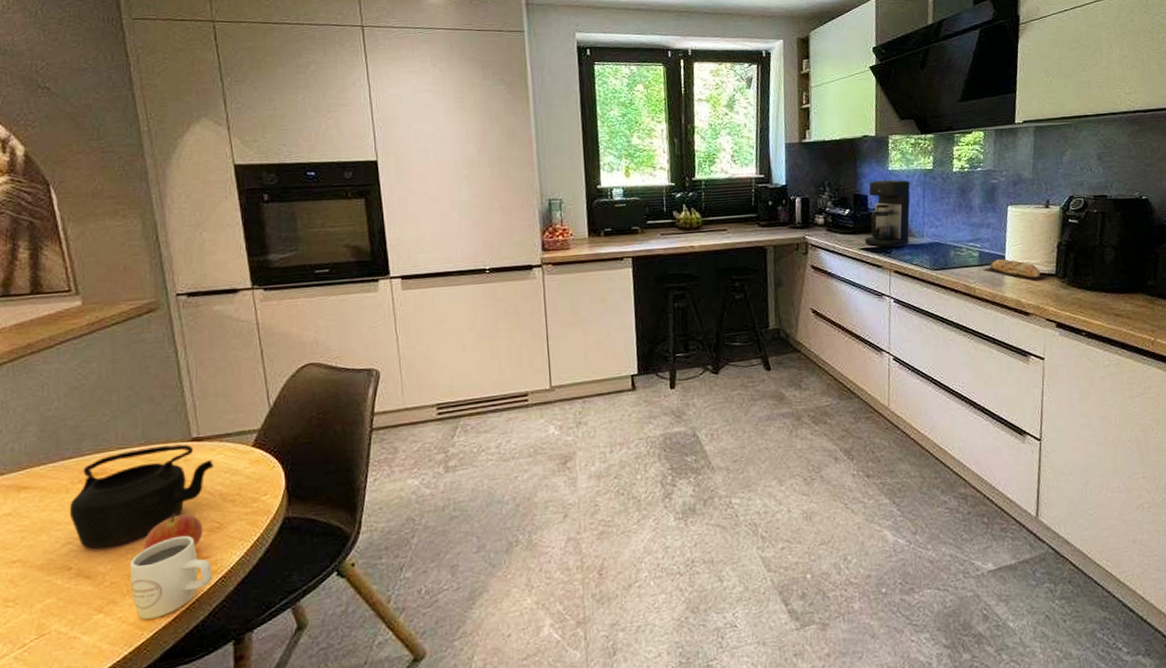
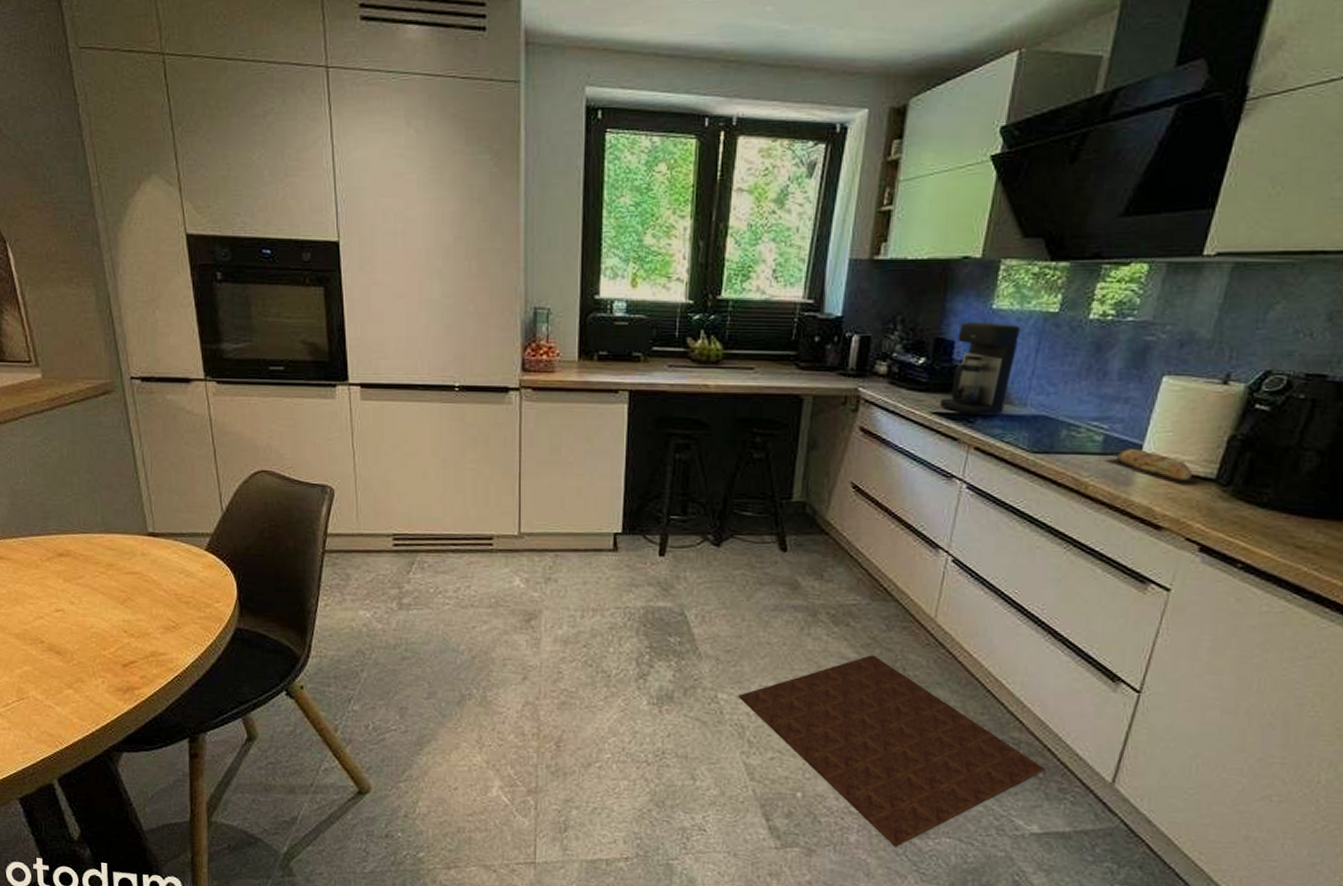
teapot: present [69,444,214,549] -> none [39,536,169,628]
mug: present [129,535,212,620] -> none [94,628,169,703]
fruit: present [143,513,203,551] -> none [106,605,160,641]
doormat: none [749,444,988,605] -> present [739,655,1045,846]

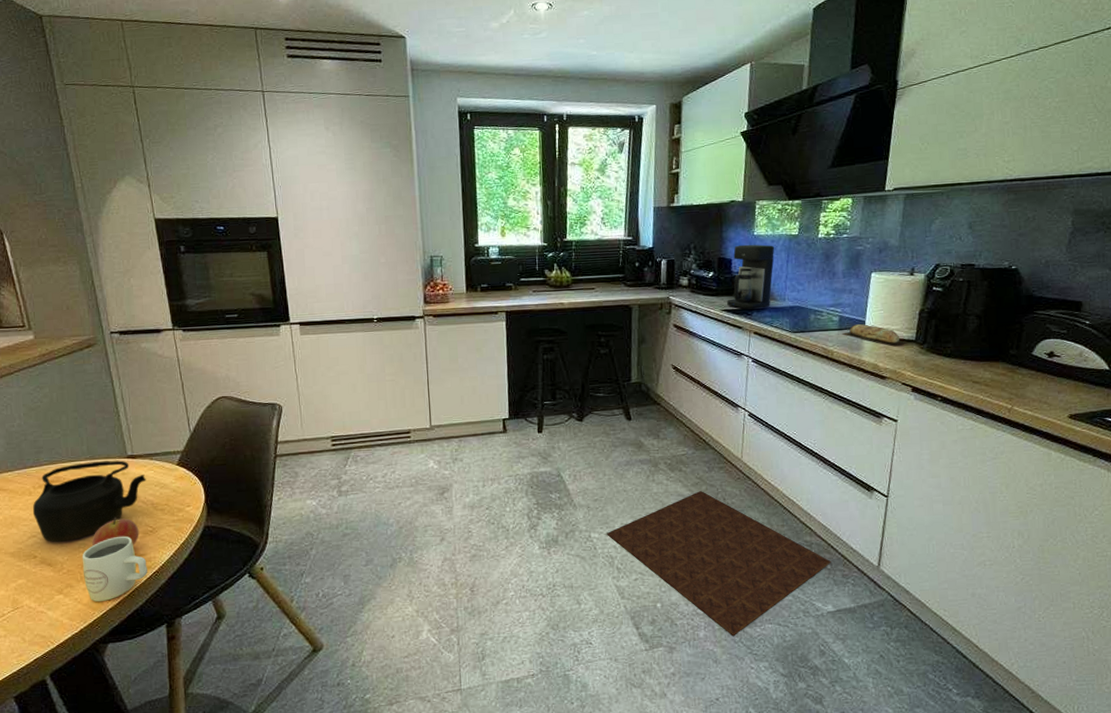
teapot: none [39,536,169,628] -> present [32,460,146,542]
mug: none [94,628,169,703] -> present [82,536,148,602]
fruit: none [106,605,160,641] -> present [92,517,139,547]

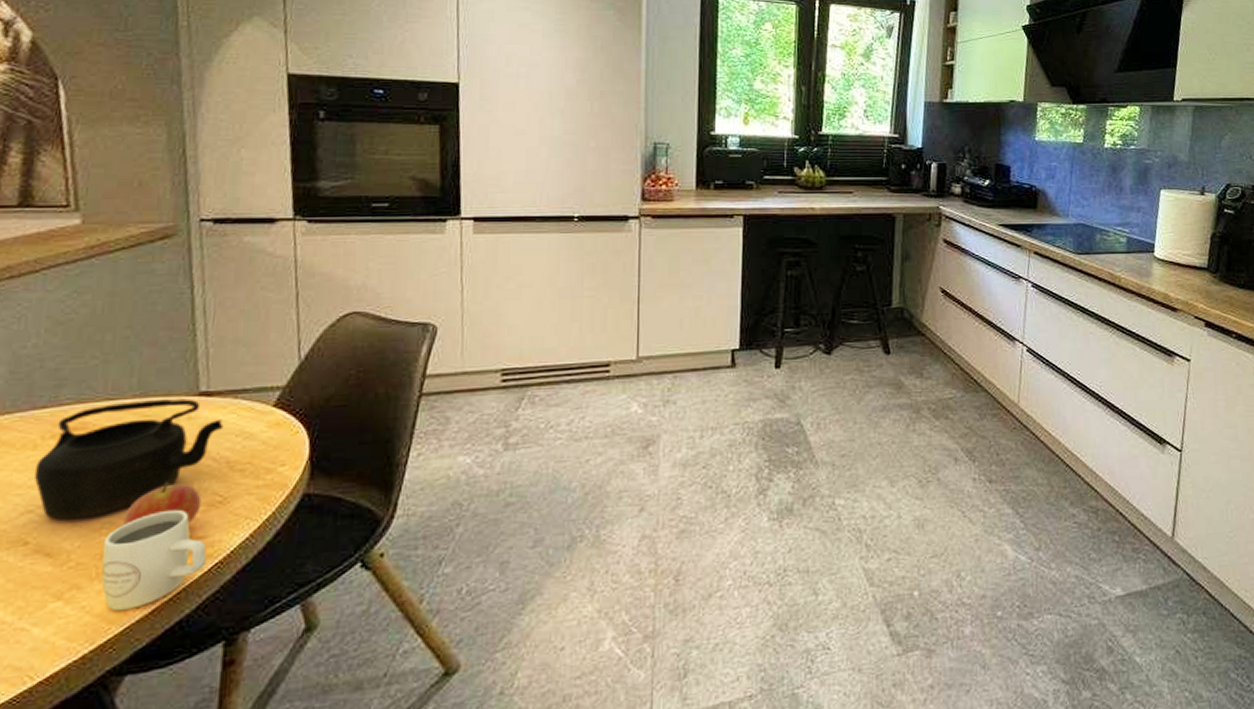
doormat: present [607,491,831,636] -> none [855,444,1120,631]
coffee maker: present [727,244,775,309] -> none [1004,150,1058,225]
bread loaf: present [840,324,909,347] -> none [1128,247,1201,274]

